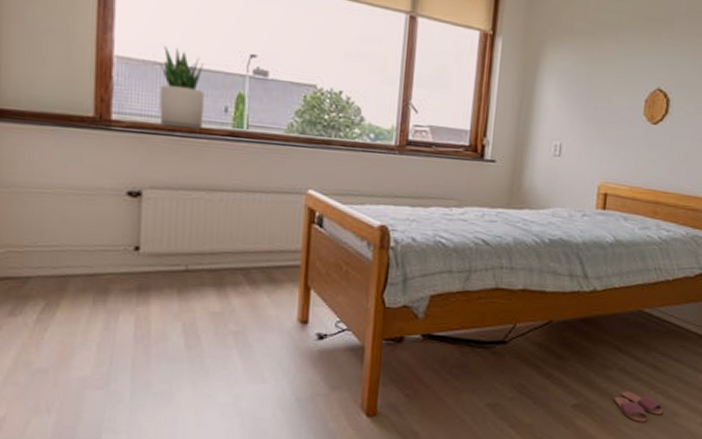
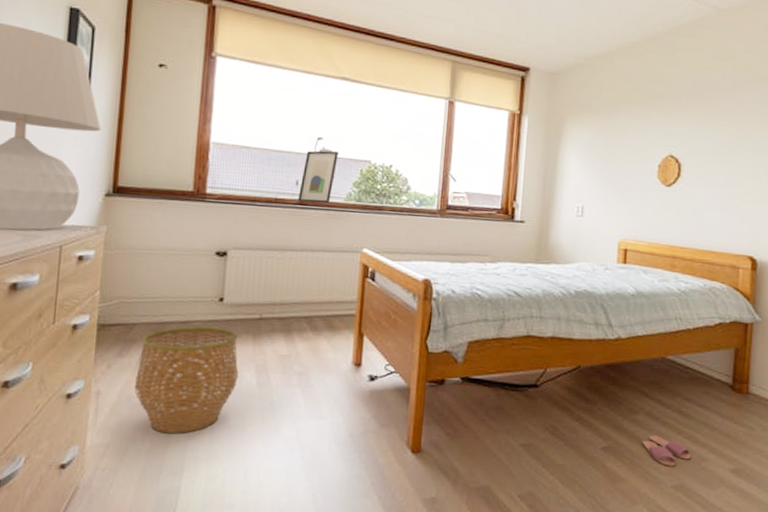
basket: none [32,279,162,404] -> present [133,326,239,434]
planter: present [159,45,205,131] -> none [244,132,281,201]
picture frame: none [228,70,278,136] -> present [298,150,339,204]

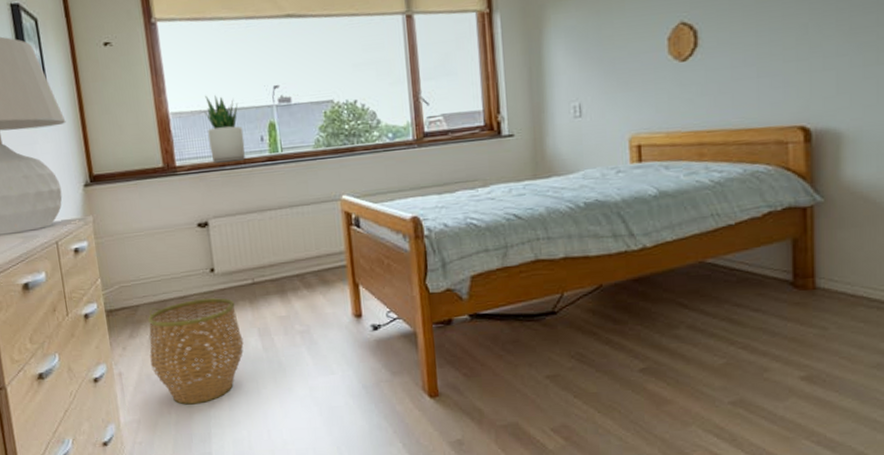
planter: none [244,132,281,201] -> present [204,95,245,164]
picture frame: present [298,150,339,204] -> none [265,96,299,158]
slippers: present [642,435,691,467] -> none [687,349,750,381]

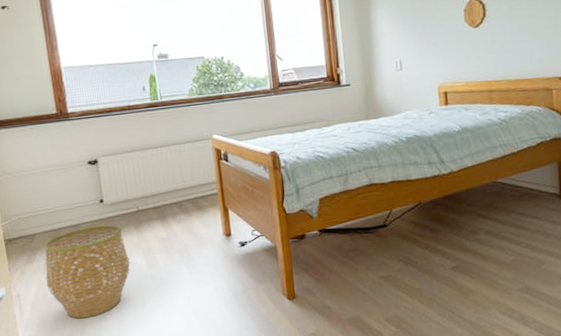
planter: present [204,95,245,164] -> none [93,52,130,110]

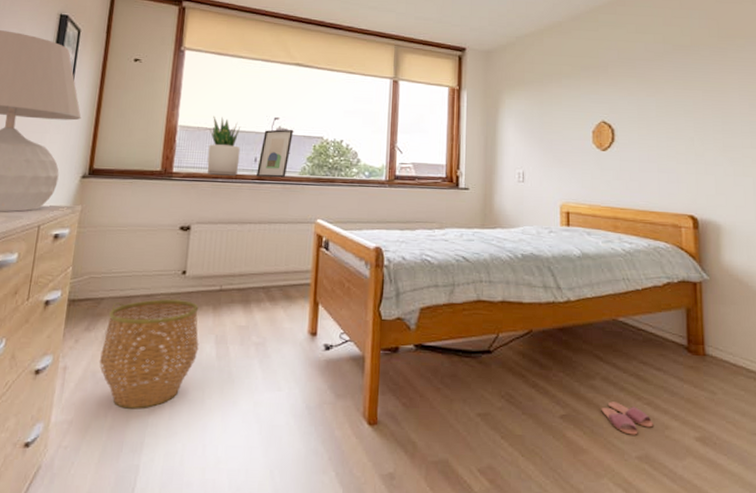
planter: none [93,52,130,110] -> present [207,116,241,177]
picture frame: none [146,53,176,105] -> present [257,129,294,178]
slippers: none [486,249,532,274] -> present [601,401,653,435]

